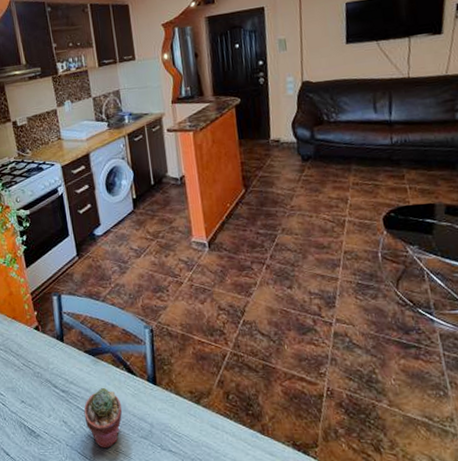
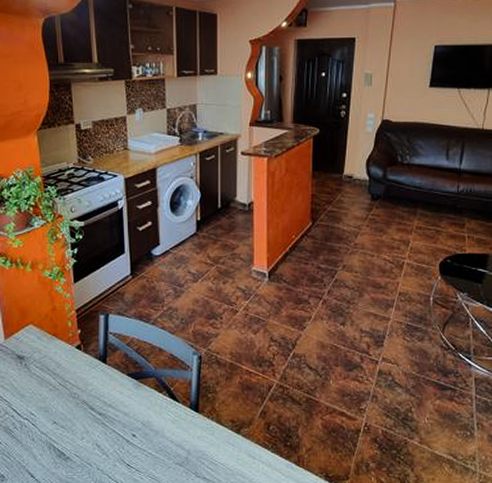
potted succulent: present [83,387,123,449] -> none [119,412,160,474]

